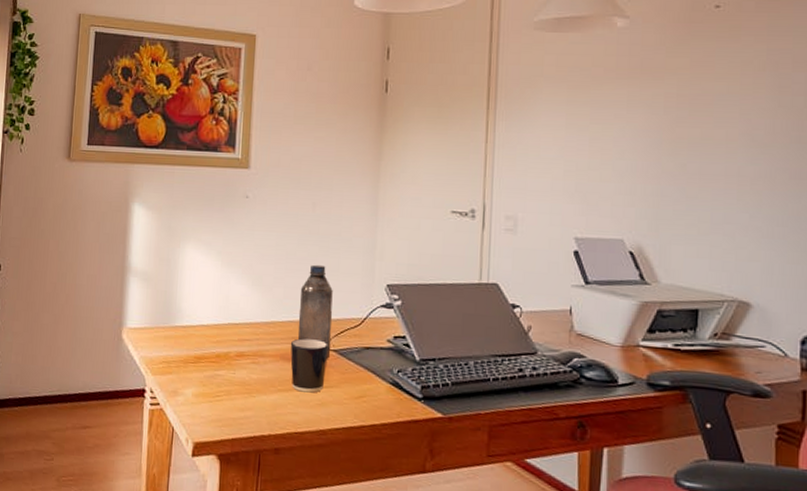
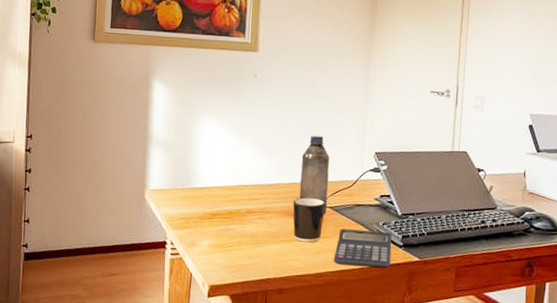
calculator: none [339,376,410,426] -> present [333,229,393,268]

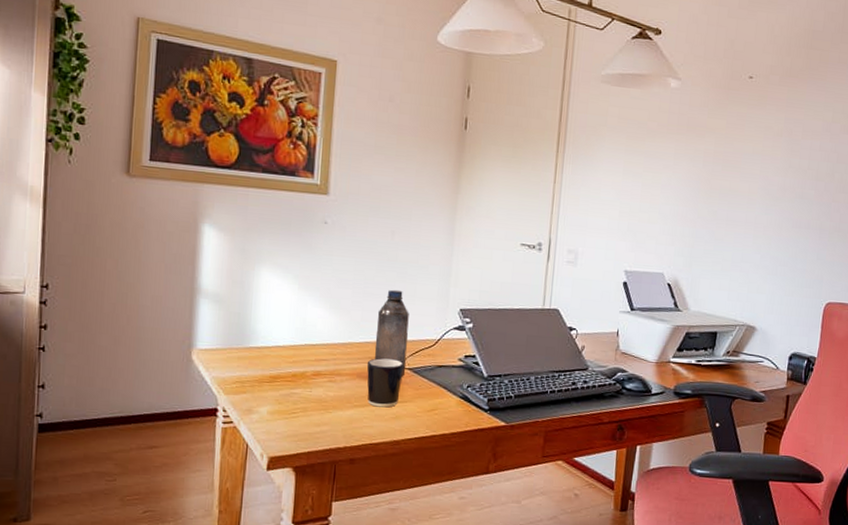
calculator: present [333,229,393,268] -> none [412,392,477,434]

